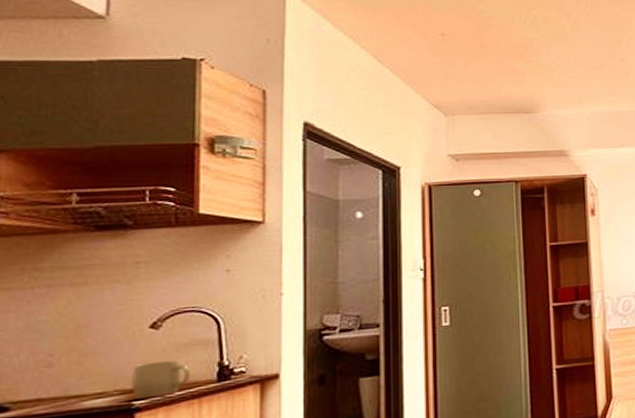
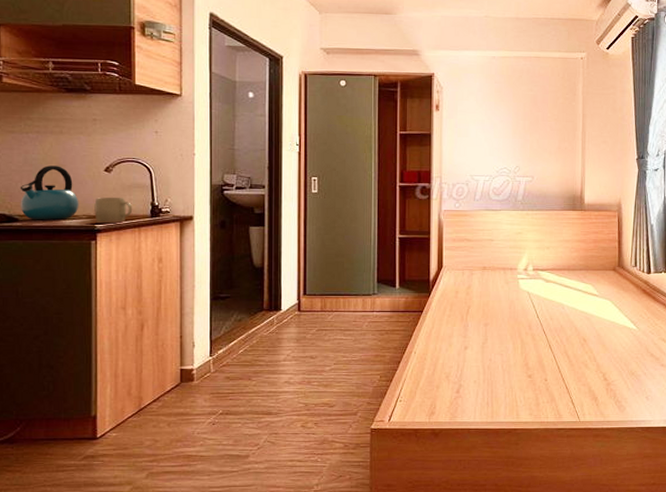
kettle: none [13,327,109,407] -> present [20,165,79,220]

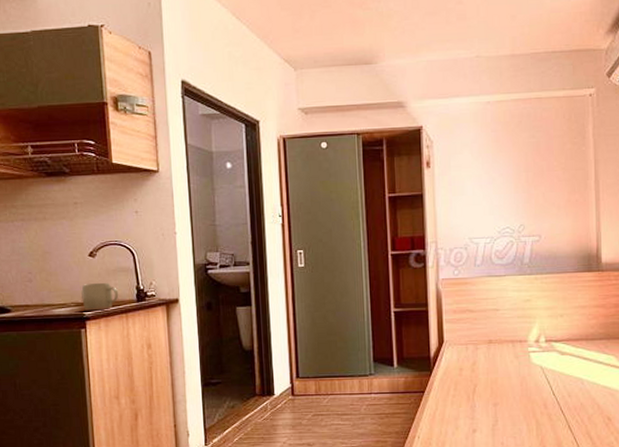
kettle: present [20,165,79,220] -> none [10,253,67,311]

